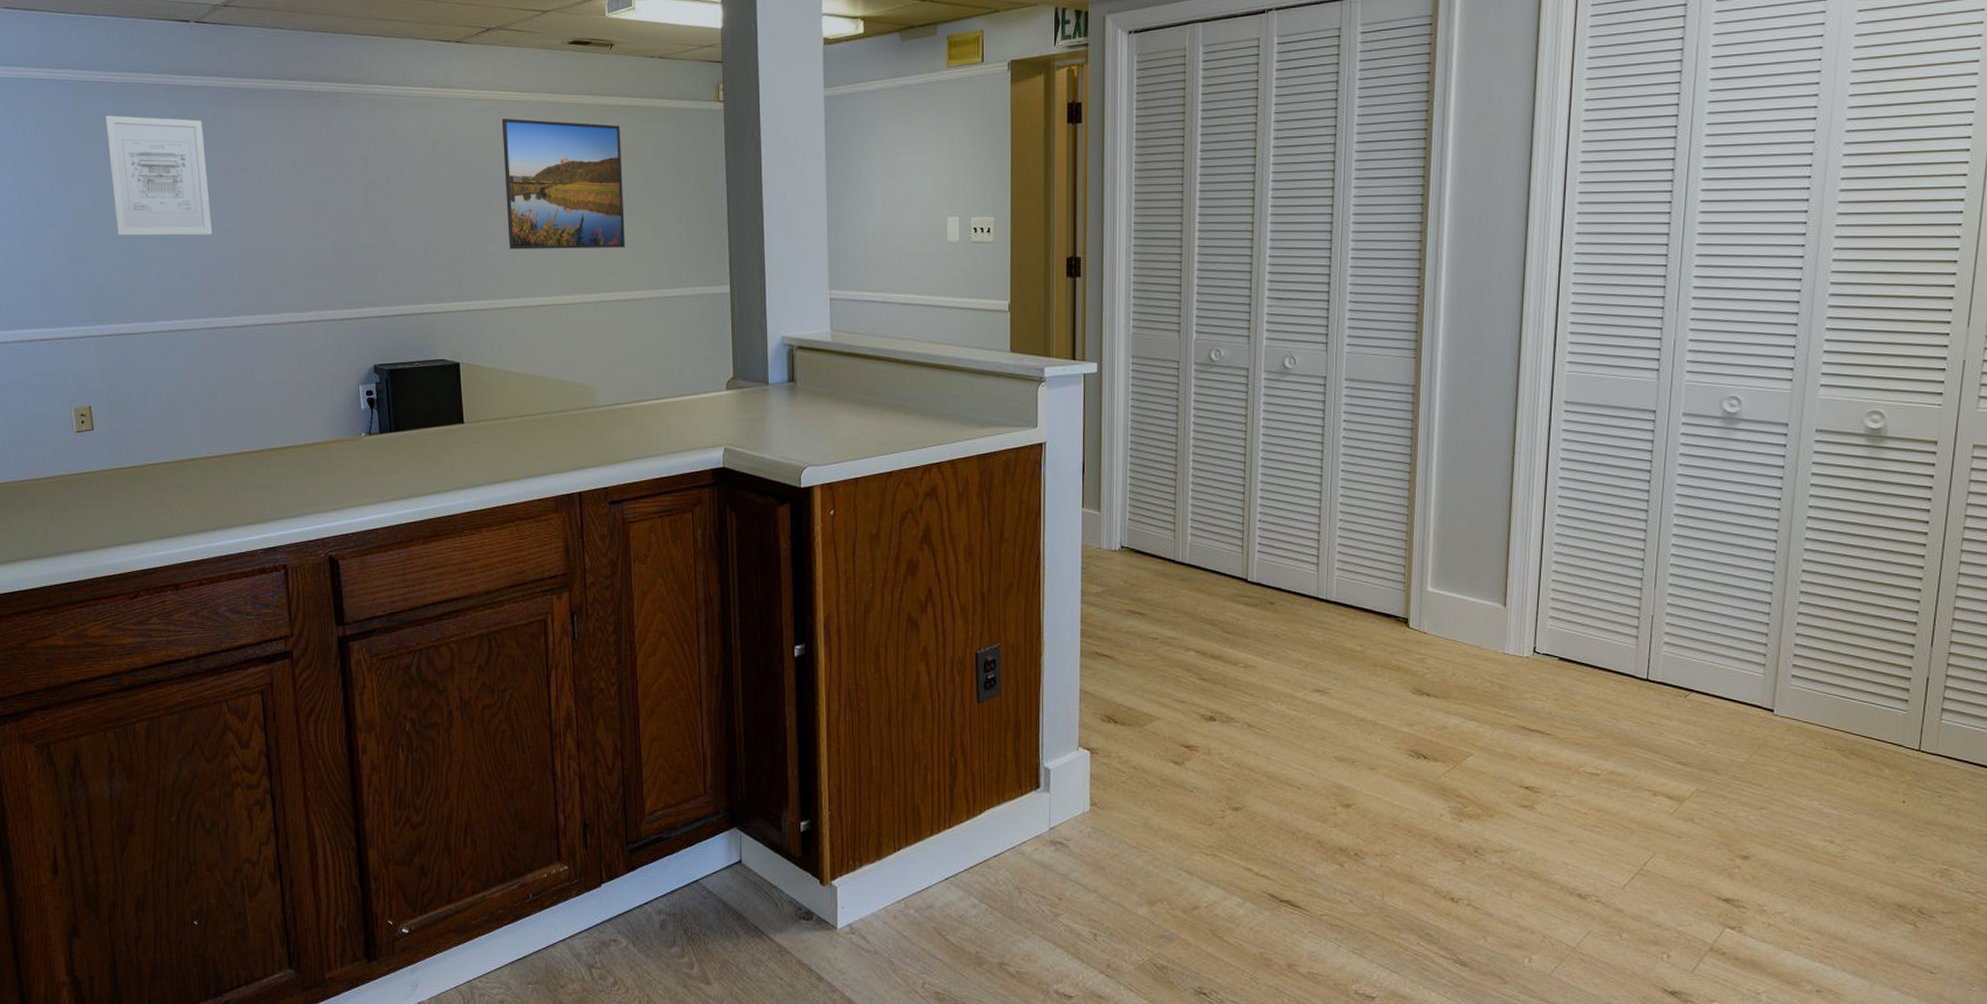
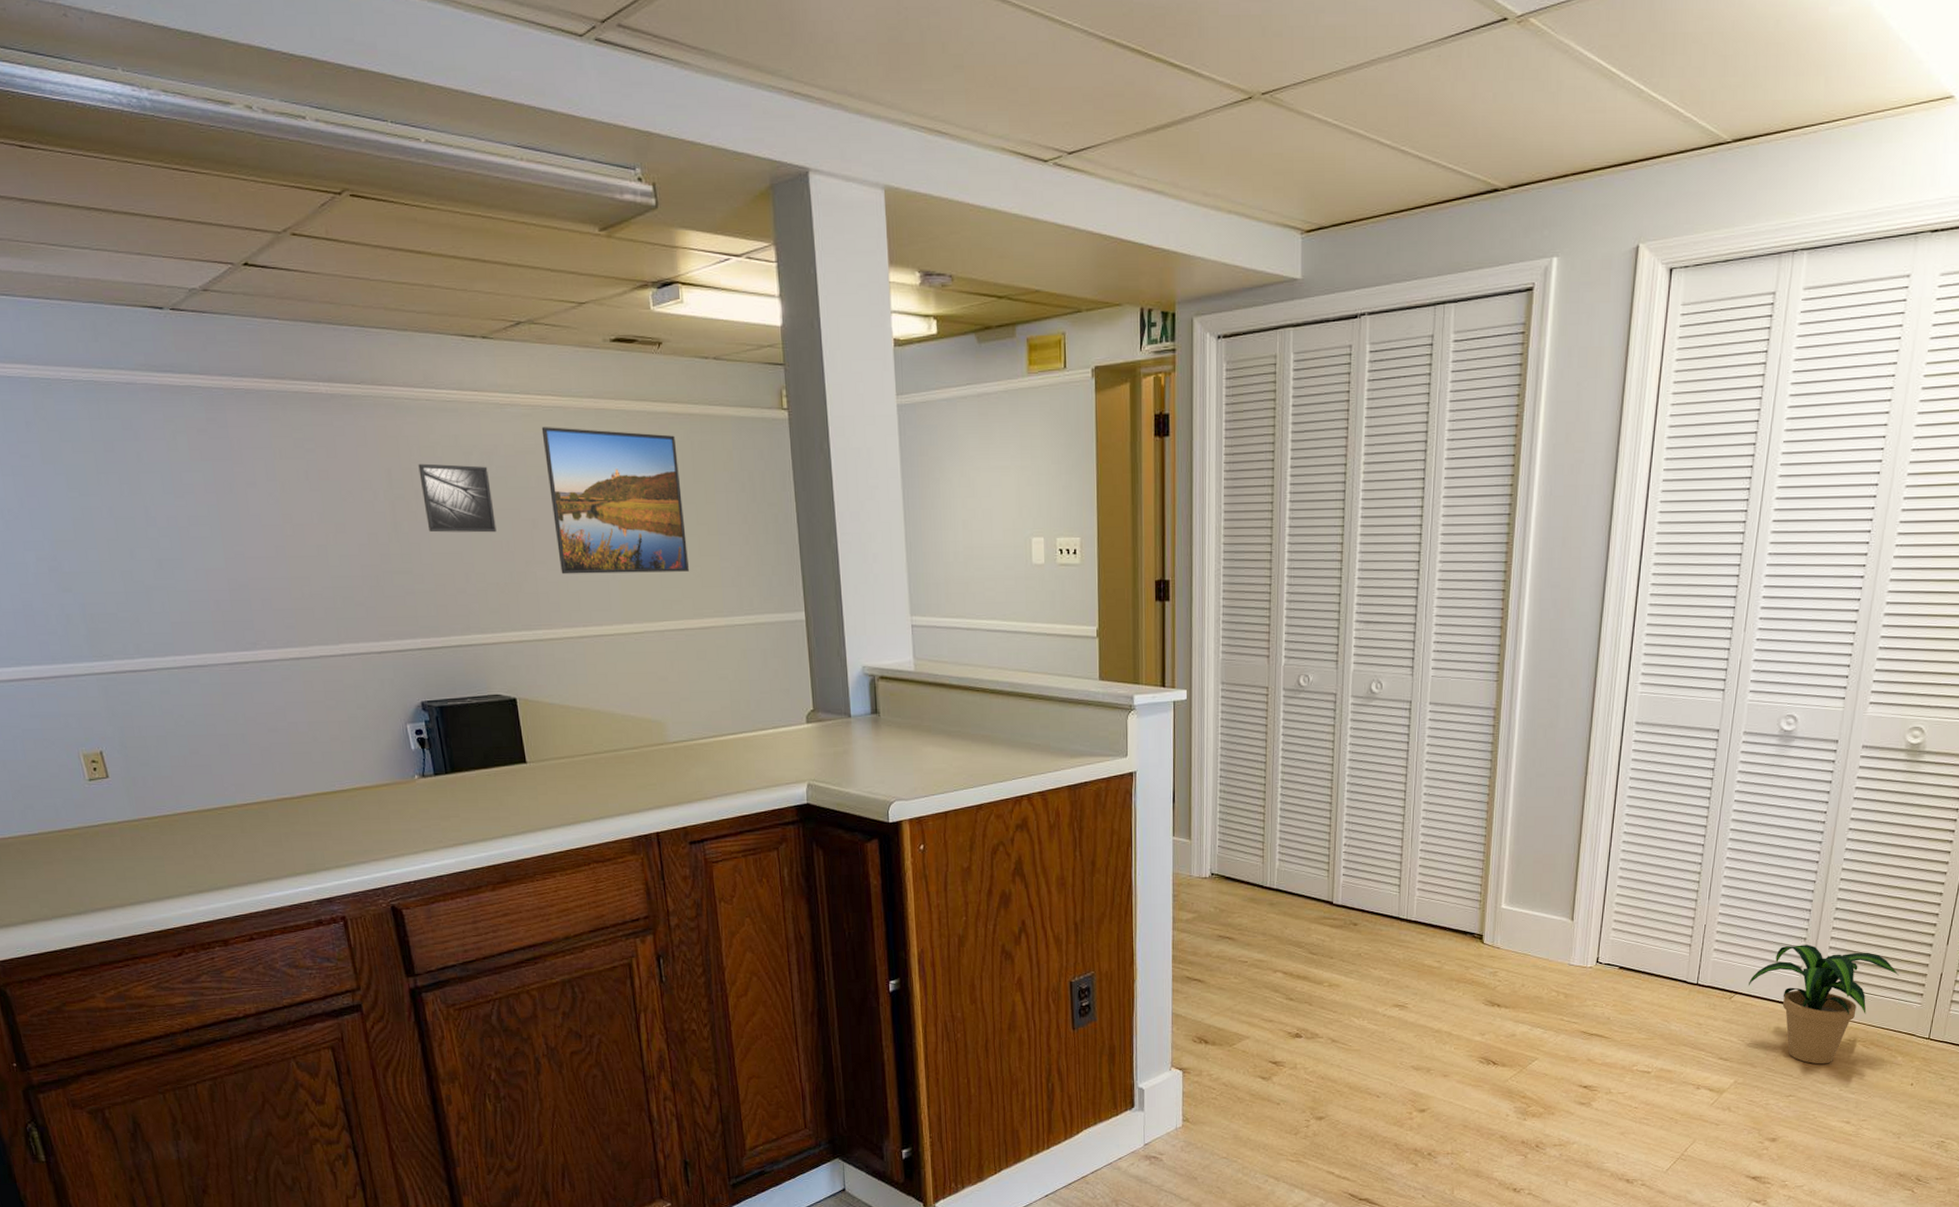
wall art: present [106,115,213,236] -> none [75,419,220,560]
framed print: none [391,151,455,212] -> present [418,463,497,533]
potted plant: none [1706,640,1878,774] -> present [1749,944,1899,1064]

